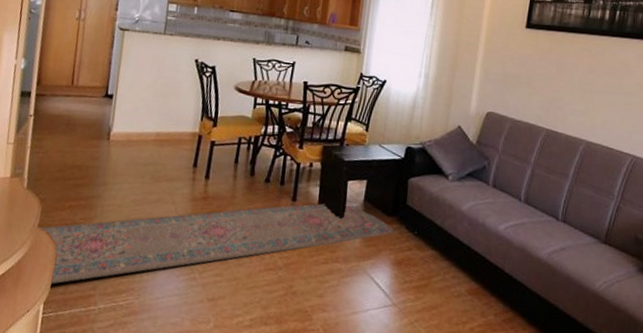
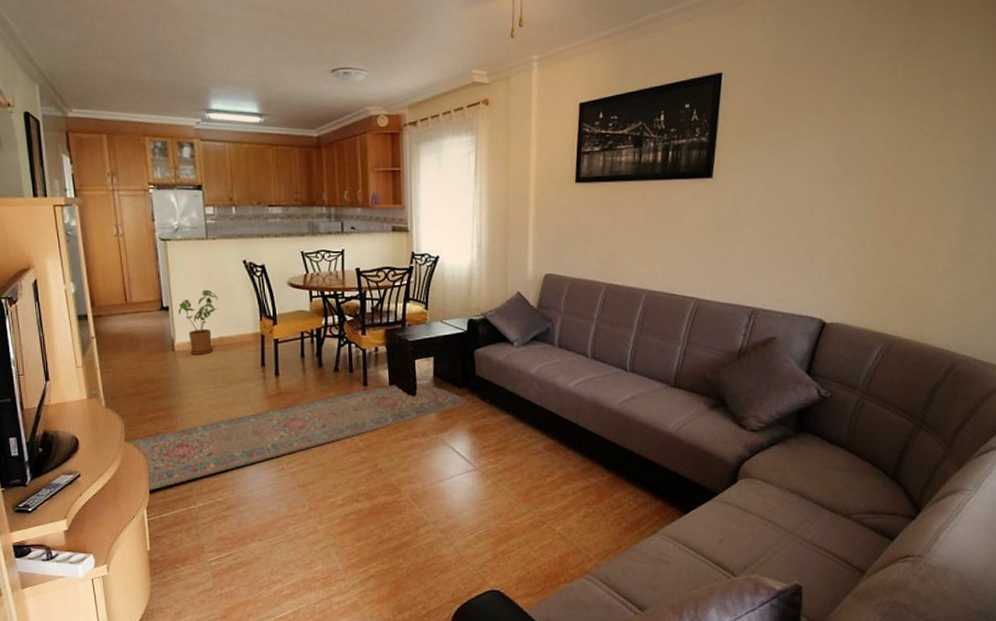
house plant: none [121,82,164,148] -> present [178,289,218,355]

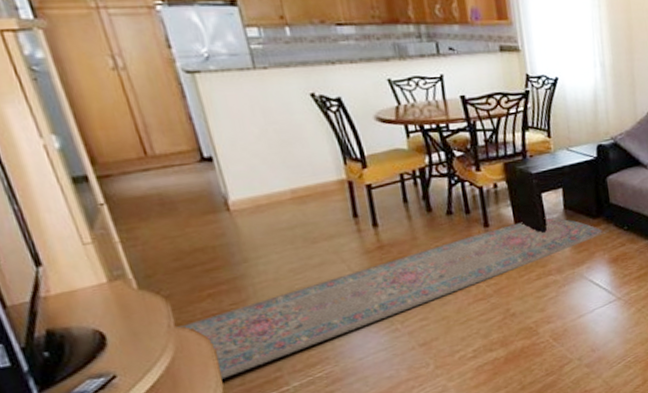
house plant: present [178,289,218,355] -> none [227,131,285,213]

